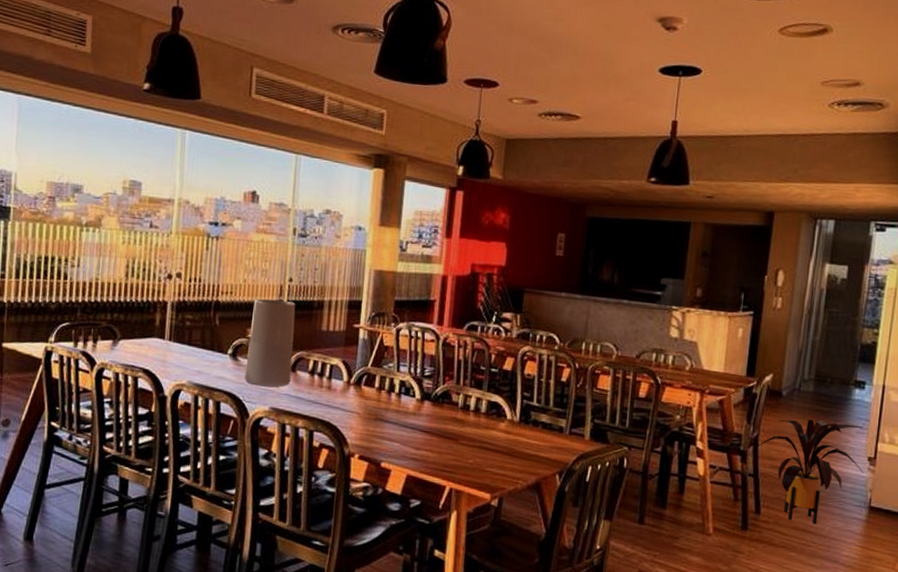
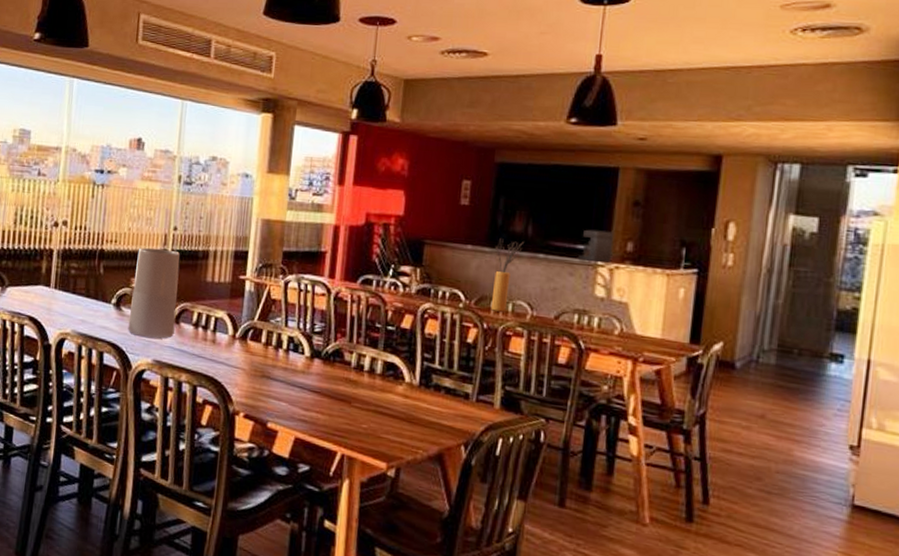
vase: none [582,286,610,353] -> present [490,238,523,312]
house plant: present [757,419,864,524] -> none [704,396,844,522]

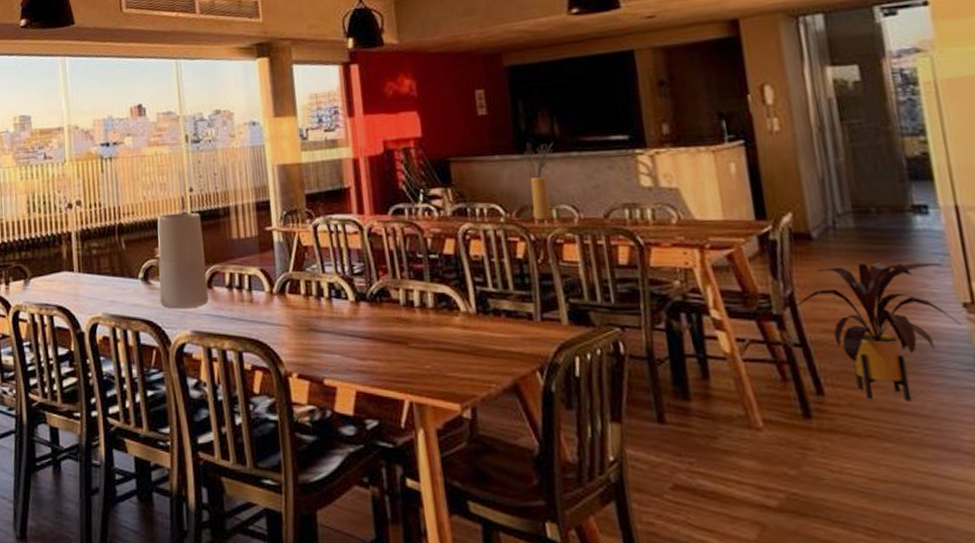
coffee maker: present [578,229,614,263] -> none [613,116,649,152]
house plant: none [704,396,844,522] -> present [794,262,962,402]

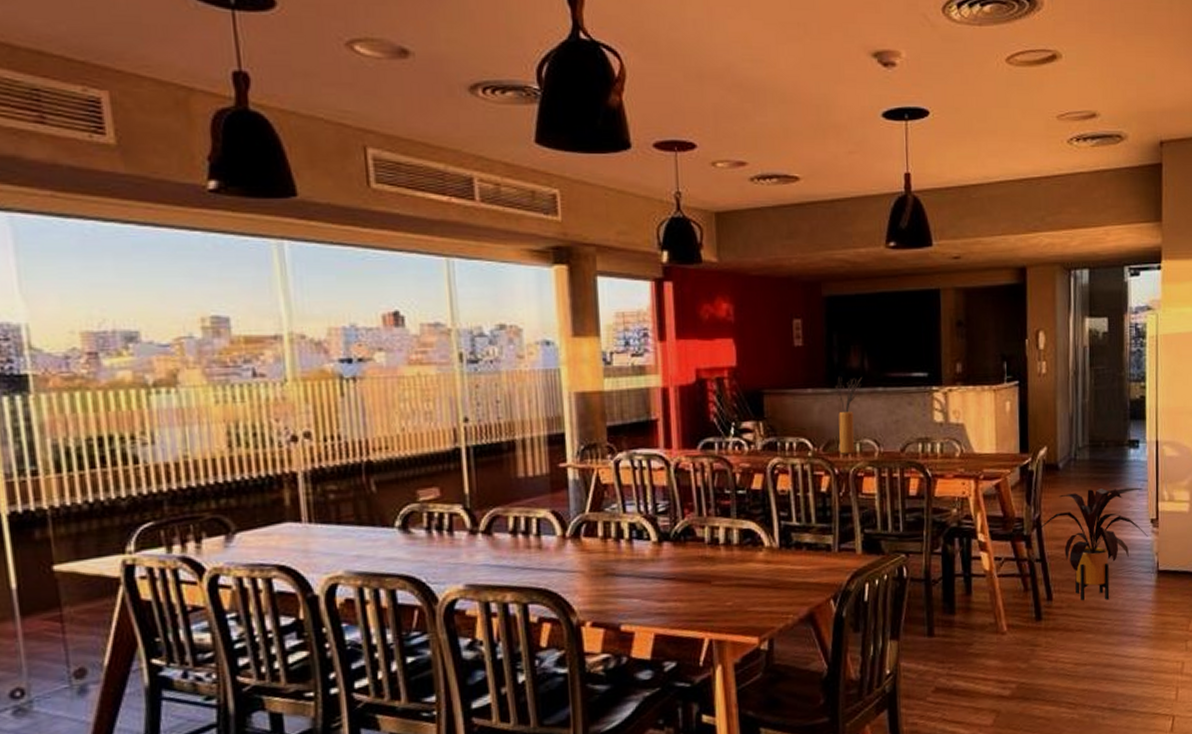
vase: present [157,212,209,309] -> none [420,447,487,561]

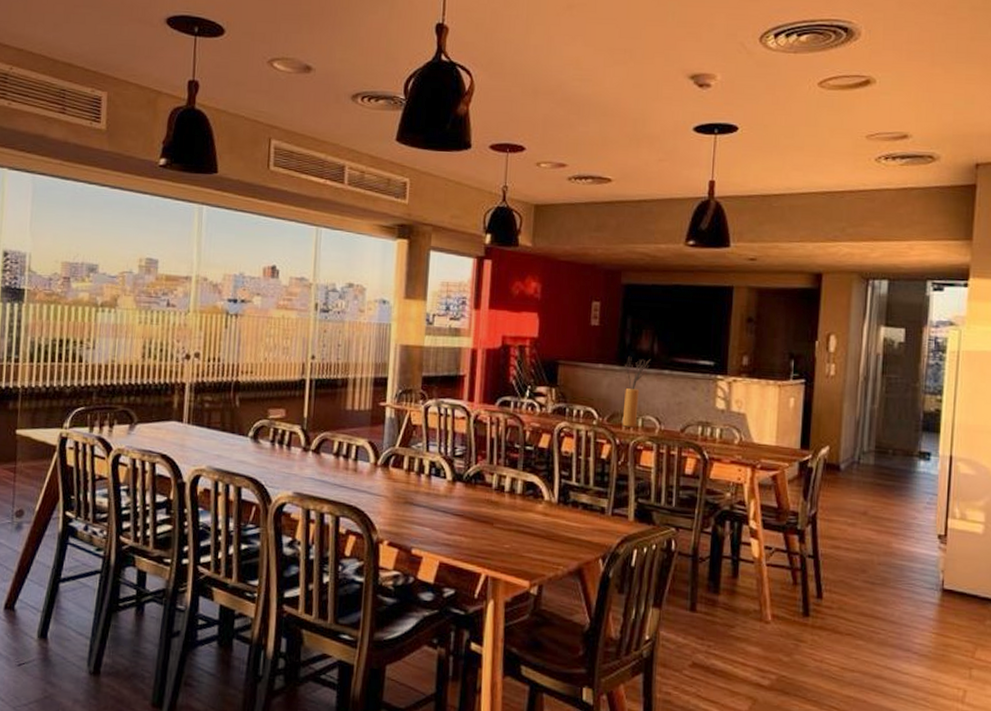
house plant: present [1040,487,1148,601] -> none [815,494,934,609]

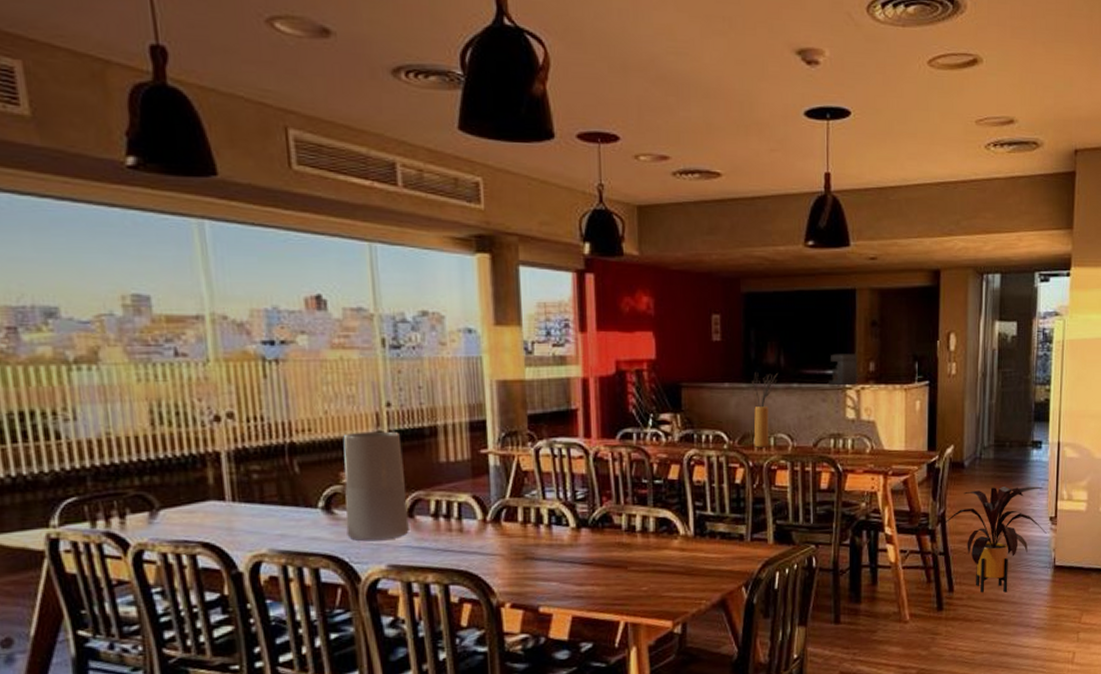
vase: none [266,378,319,471] -> present [343,431,409,542]
coffee maker: none [700,345,731,377] -> present [828,353,858,386]
house plant: none [815,494,934,609] -> present [944,486,1047,593]

